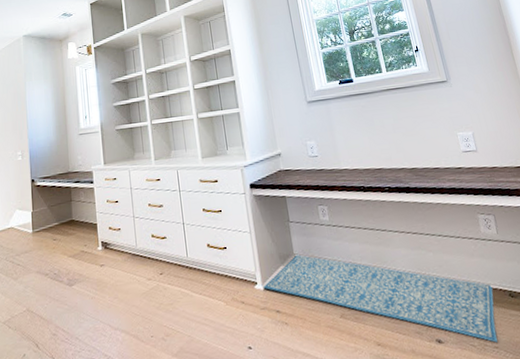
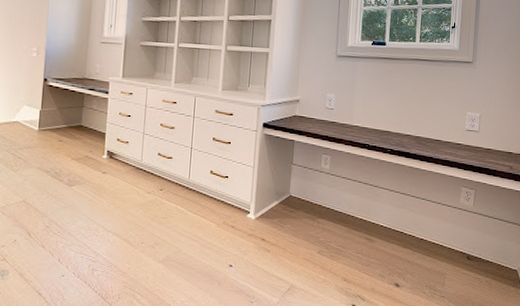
rug: present [263,254,498,343] -> none [254,194,455,293]

